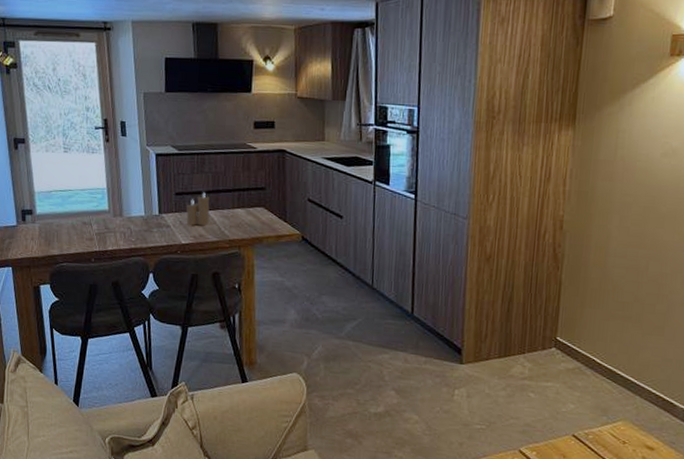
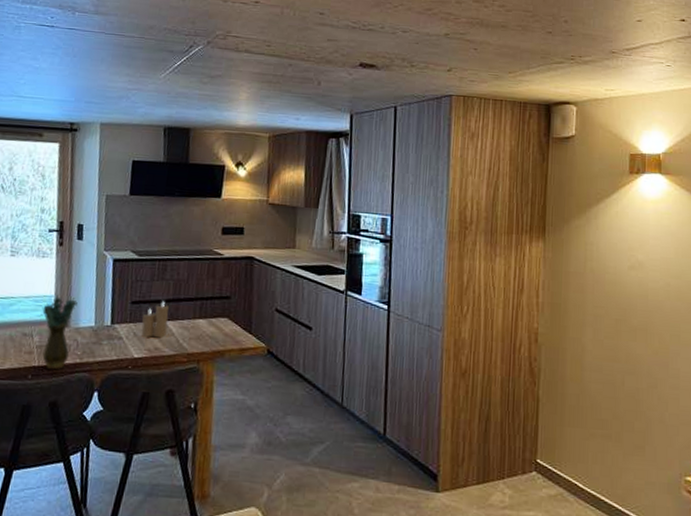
vase: none [97,186,127,255] -> present [42,294,78,370]

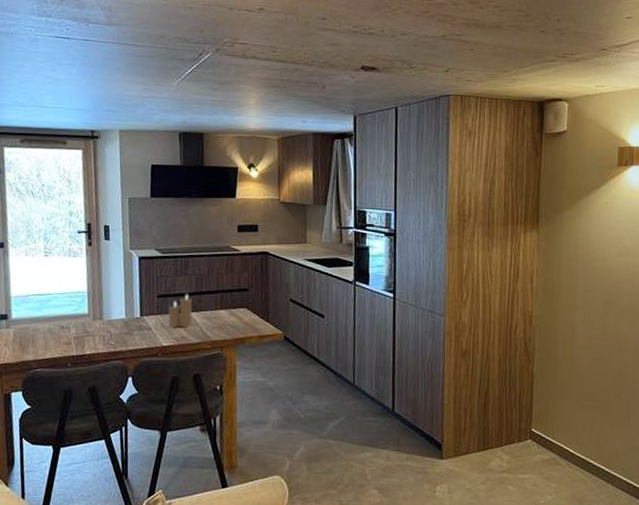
vase: present [42,294,78,370] -> none [77,290,108,359]

